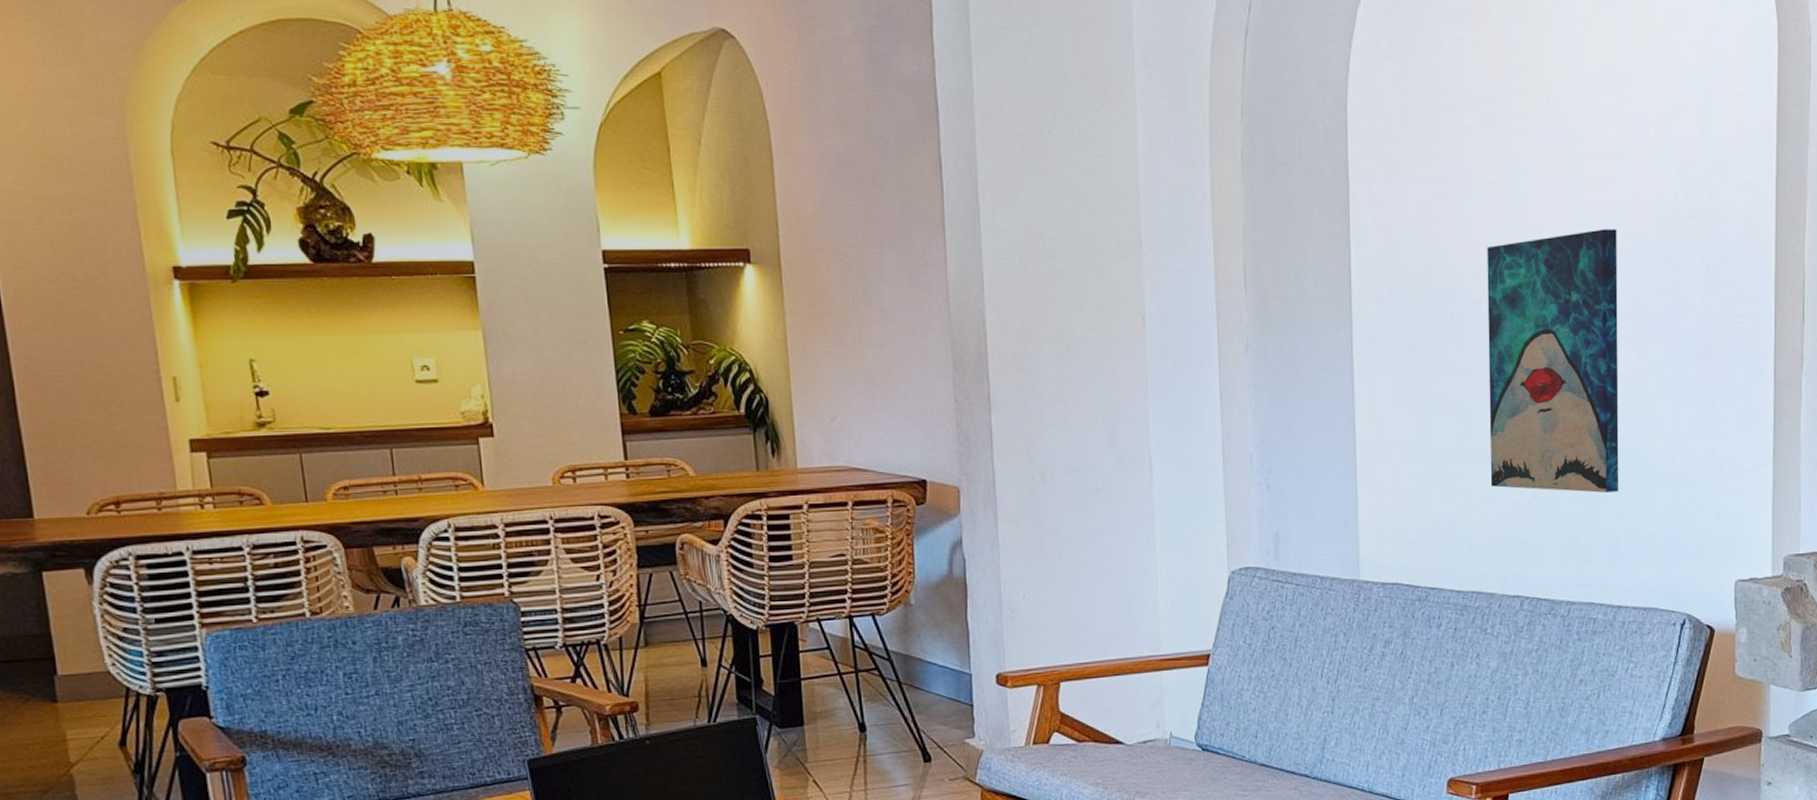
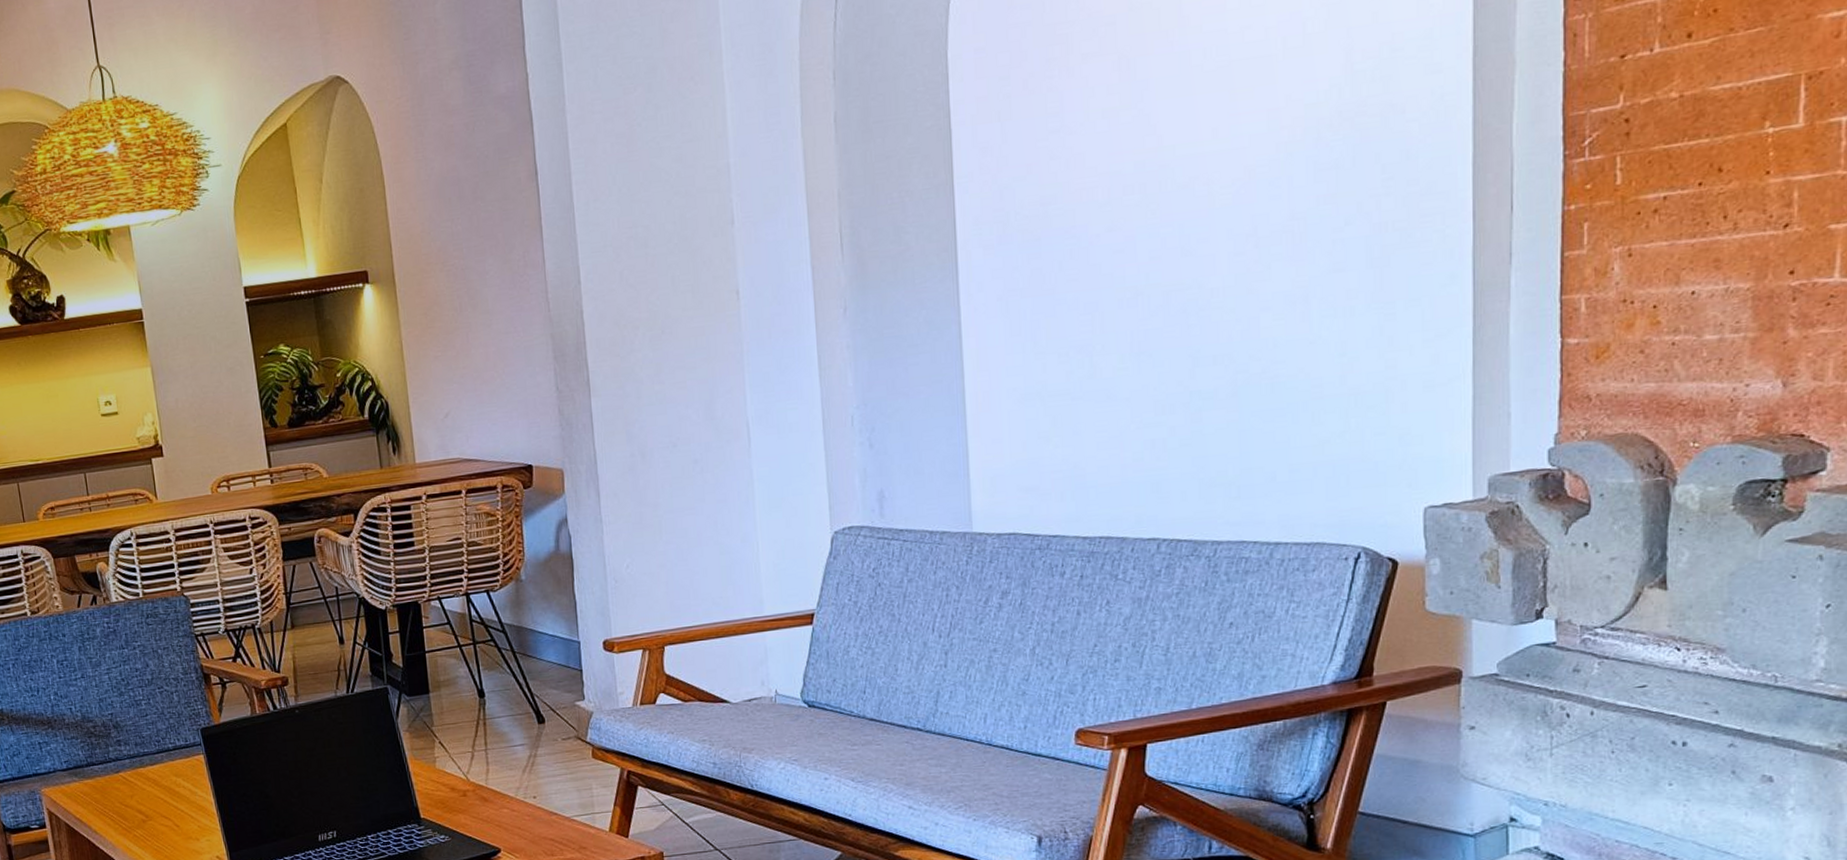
wall art: present [1487,229,1619,493] -> none [1110,138,1275,427]

